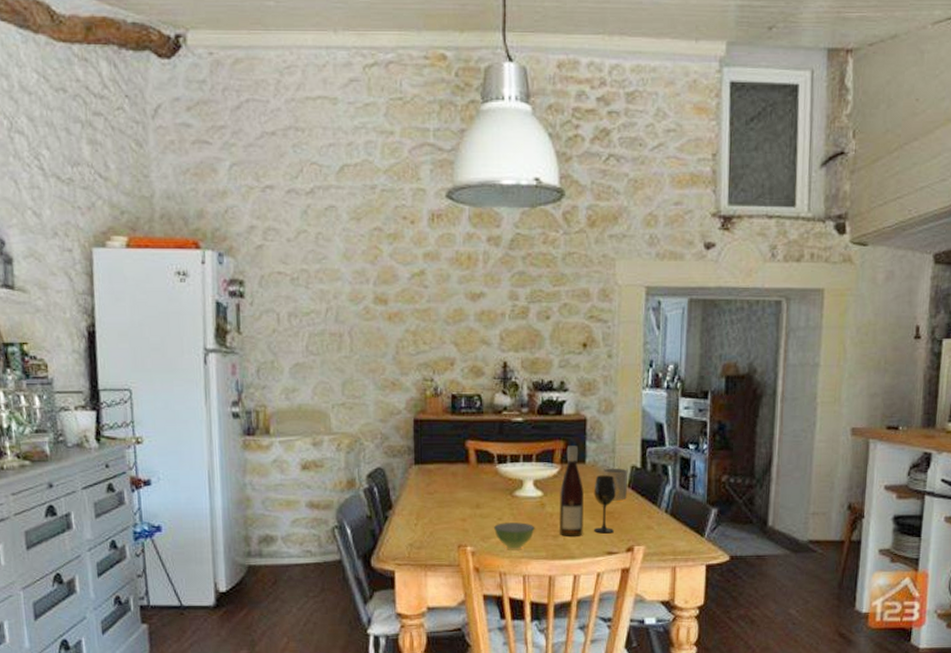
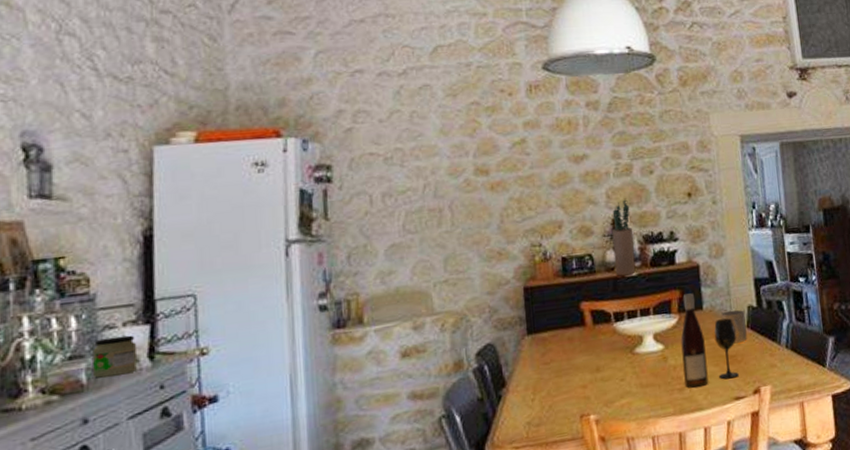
jar: none [53,418,87,451] -> present [92,335,137,378]
bowl: present [494,522,535,551] -> none [617,380,660,413]
vase: none [502,342,524,420] -> present [611,198,636,276]

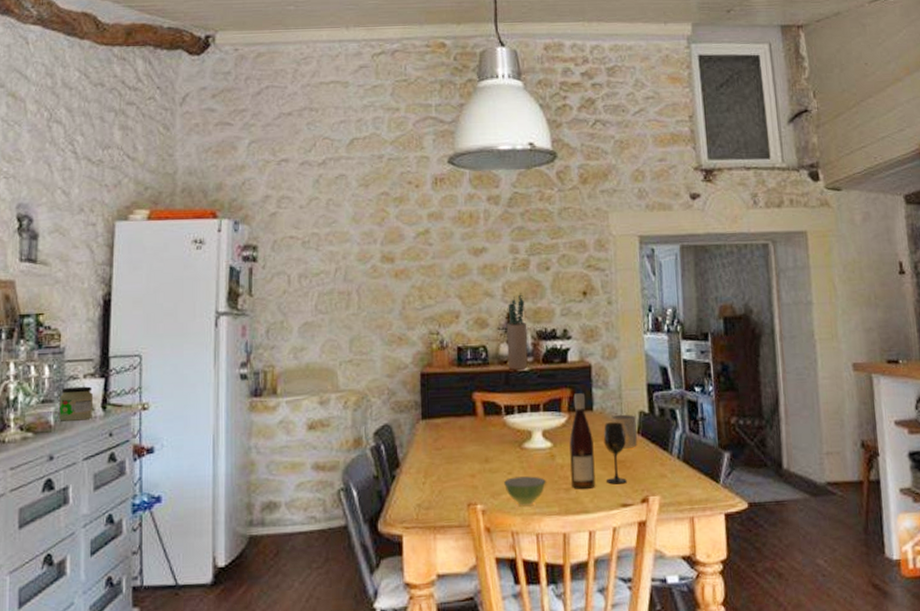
bowl: none [617,380,660,413] -> present [504,476,546,508]

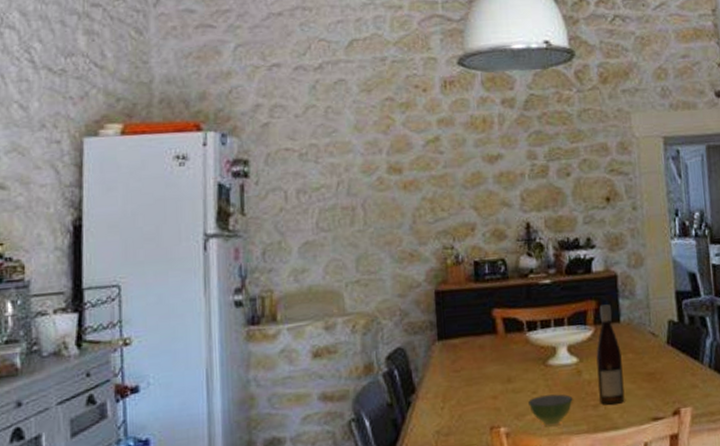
jar: present [59,386,94,421] -> none [26,322,66,363]
vase: present [506,293,528,370] -> none [526,201,550,283]
wine glass: present [603,422,627,484] -> none [631,332,657,398]
cup: present [611,414,637,449] -> none [639,324,667,360]

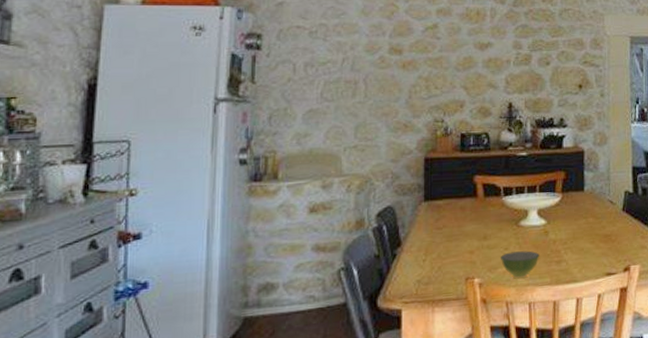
bottle: present [596,304,625,405] -> none [561,175,584,261]

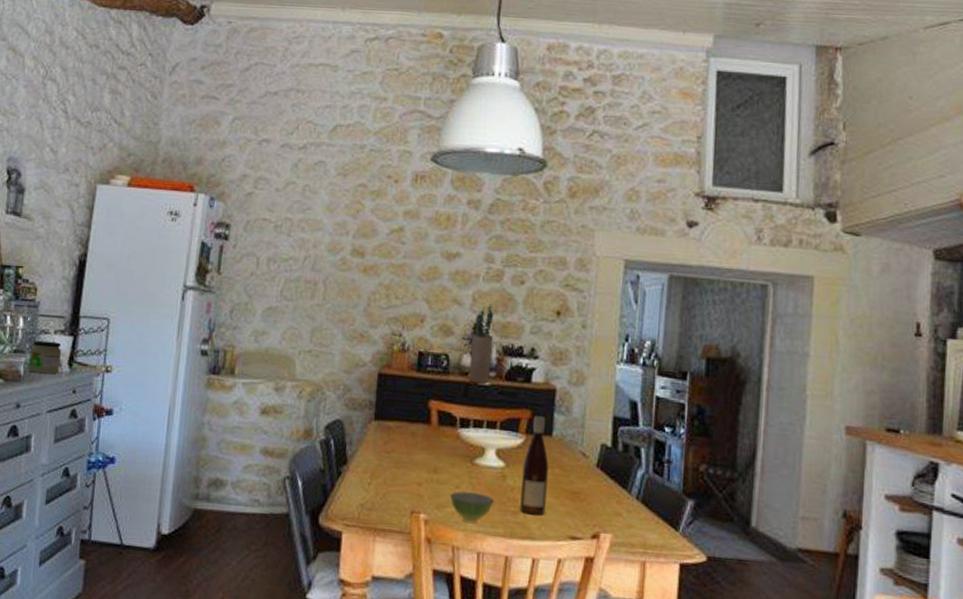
jar: none [32,172,74,209] -> present [29,340,62,374]
vase: none [508,85,527,155] -> present [468,304,494,384]
bottle: none [561,175,584,261] -> present [519,416,549,516]

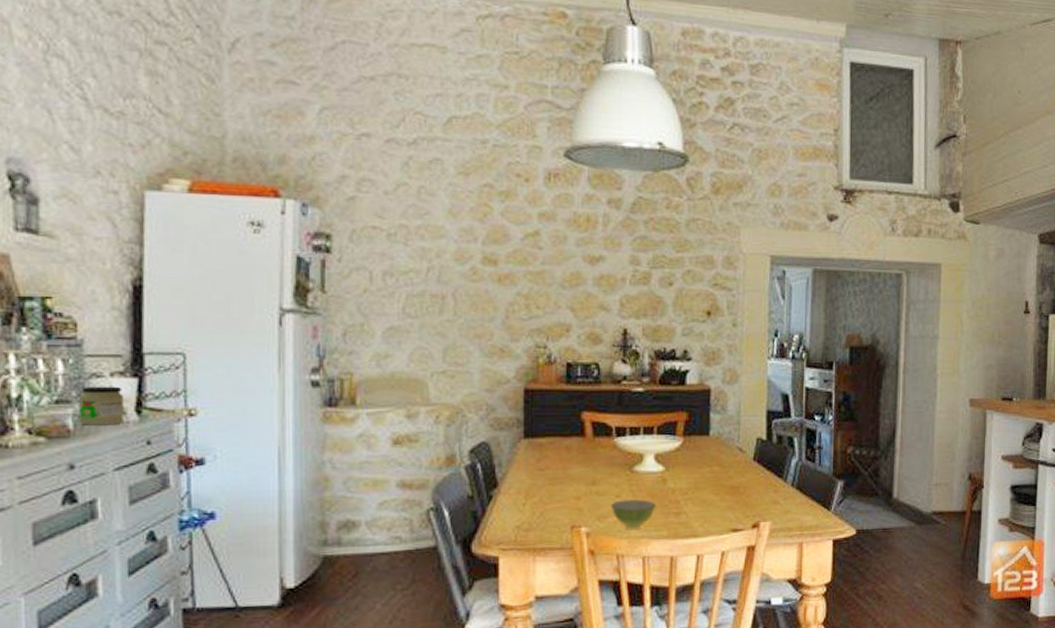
vase: present [468,304,494,384] -> none [622,308,645,390]
bottle: present [519,416,549,516] -> none [681,417,707,514]

